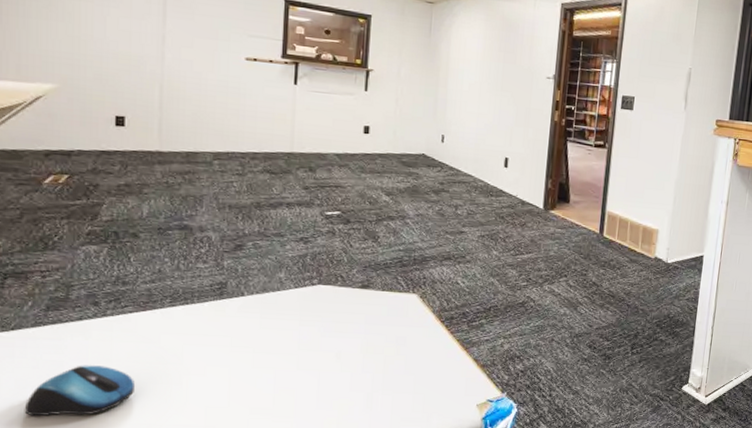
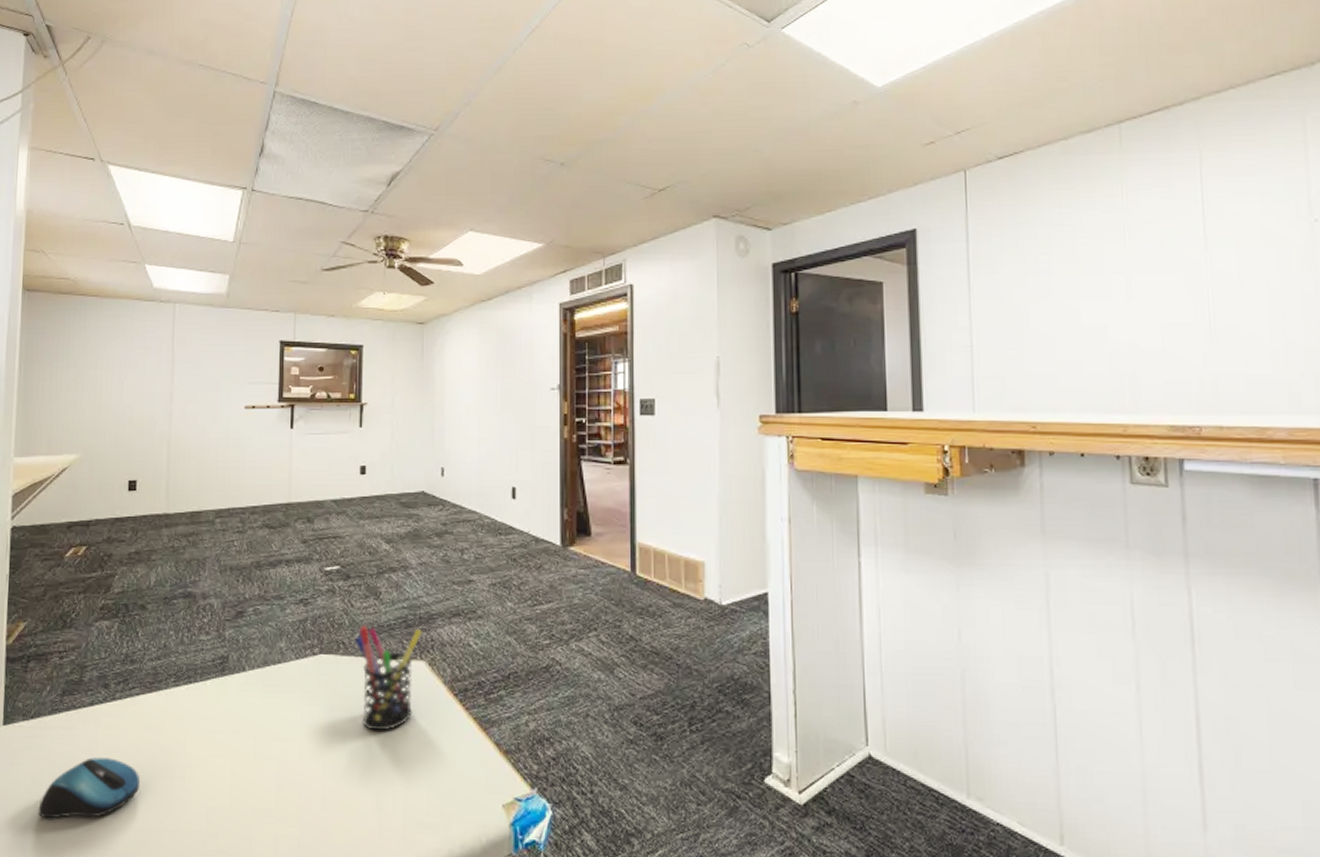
pen holder: none [351,263,415,348] -> present [354,625,422,731]

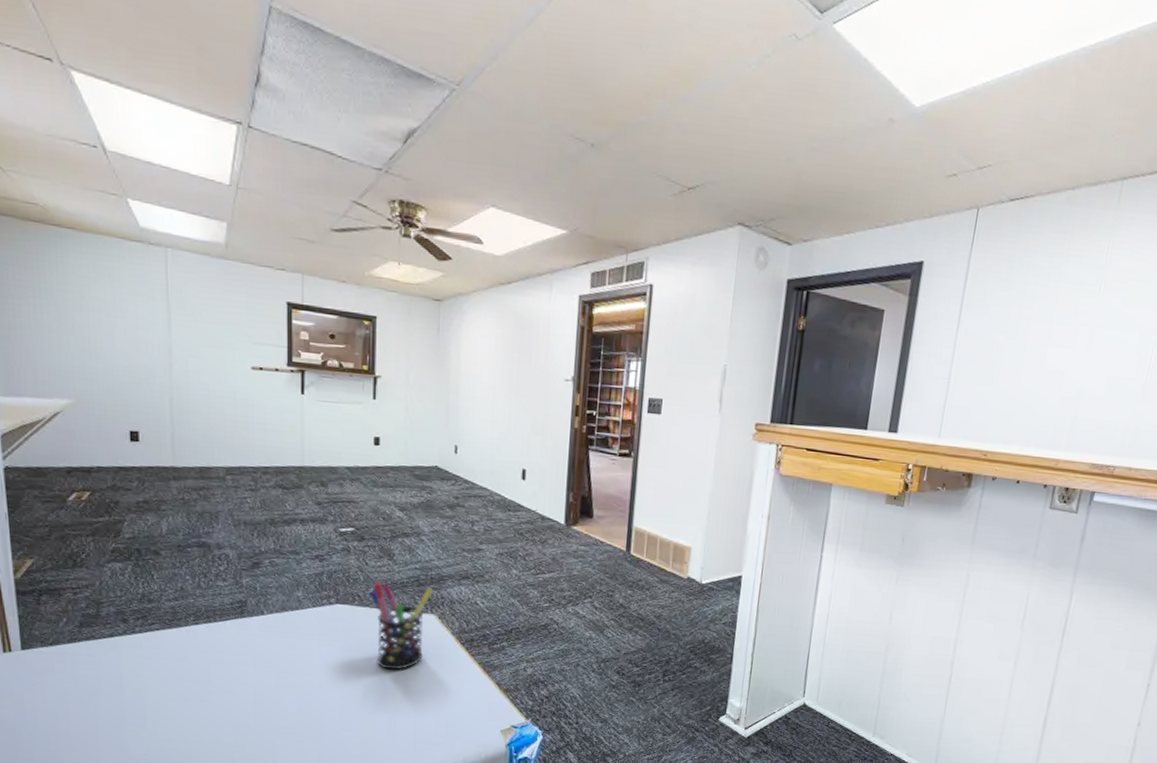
computer mouse: present [38,757,141,819] -> none [67,680,167,730]

